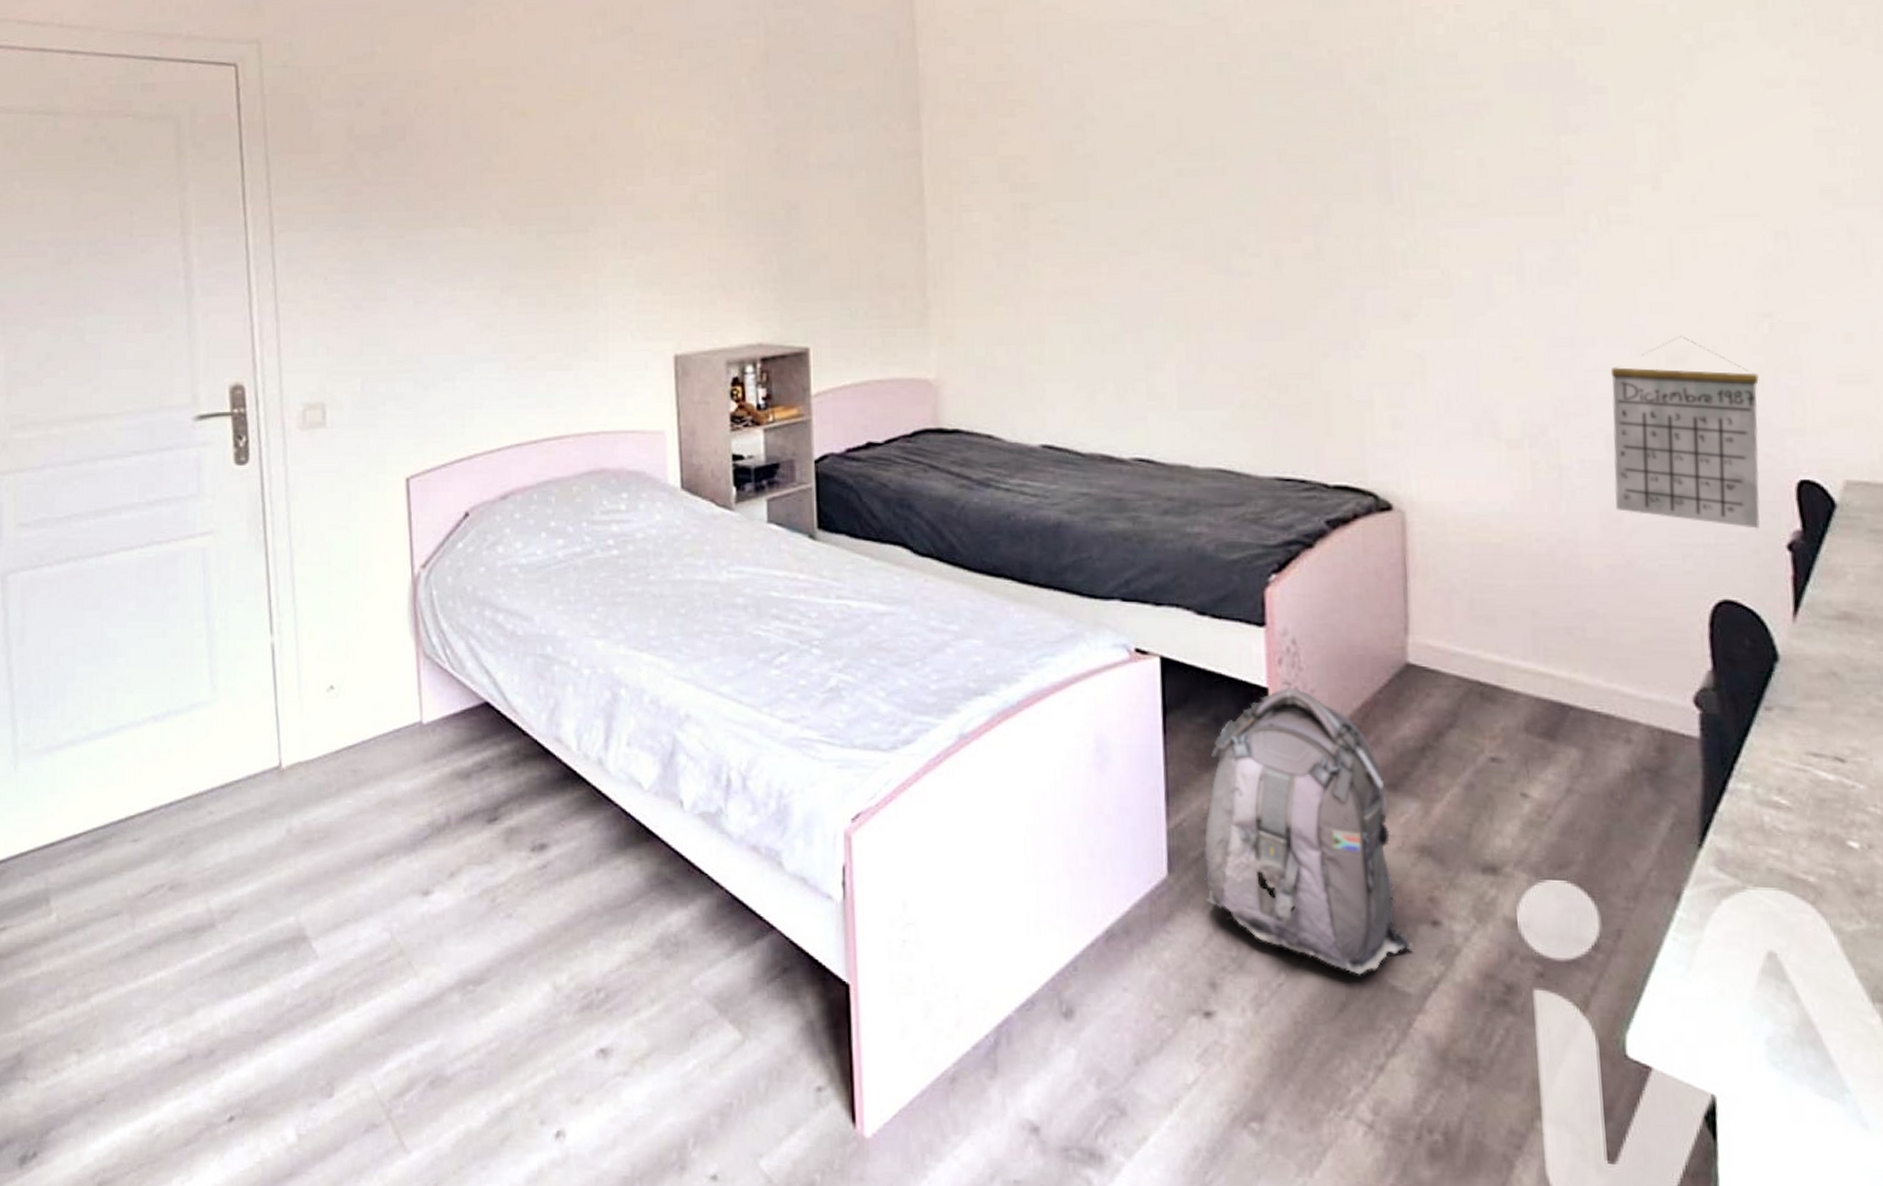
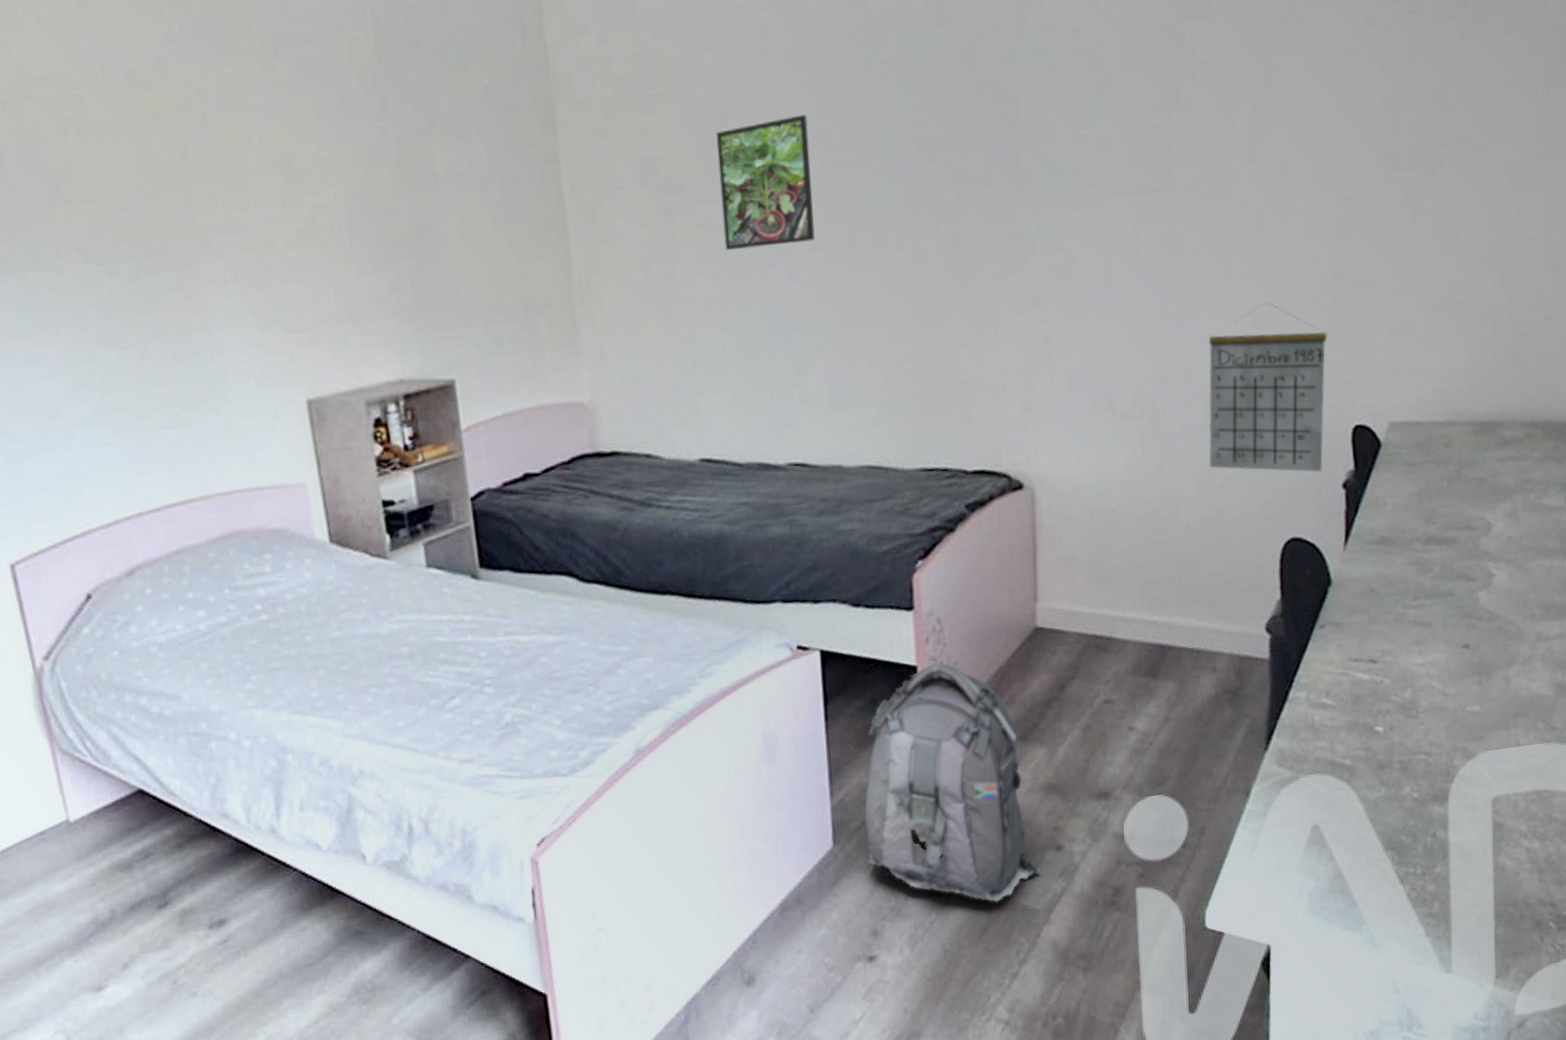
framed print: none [1073,123,1169,246] -> present [715,114,815,250]

